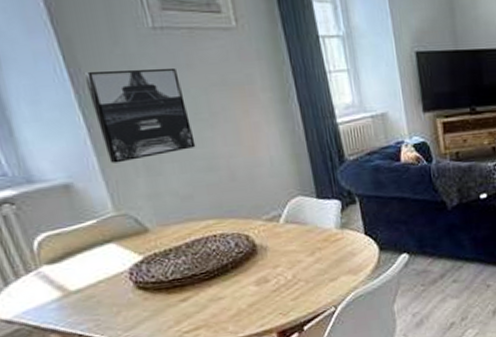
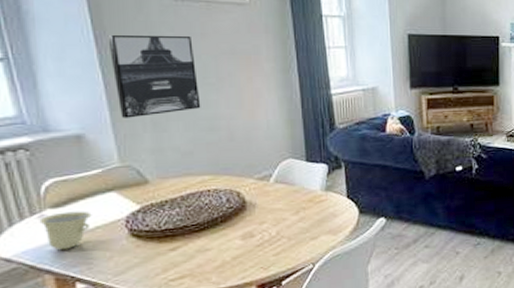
cup: none [36,265,93,308] -> present [39,211,92,249]

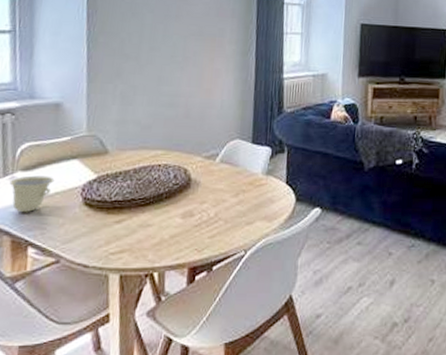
wall art: present [107,34,201,118] -> none [96,14,168,90]

